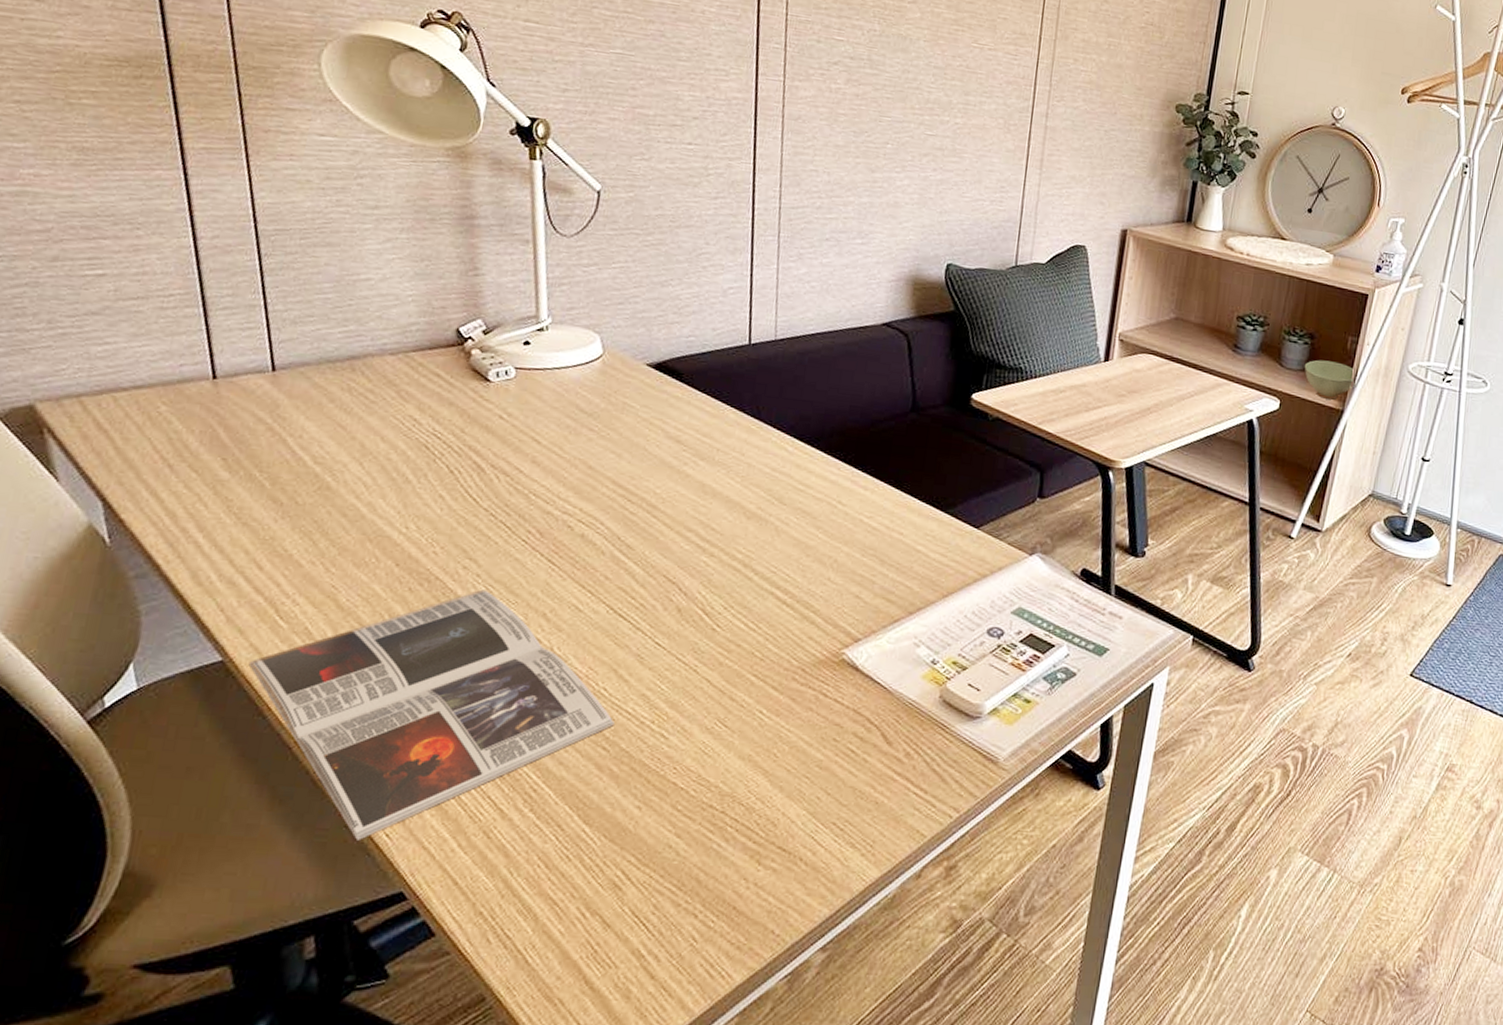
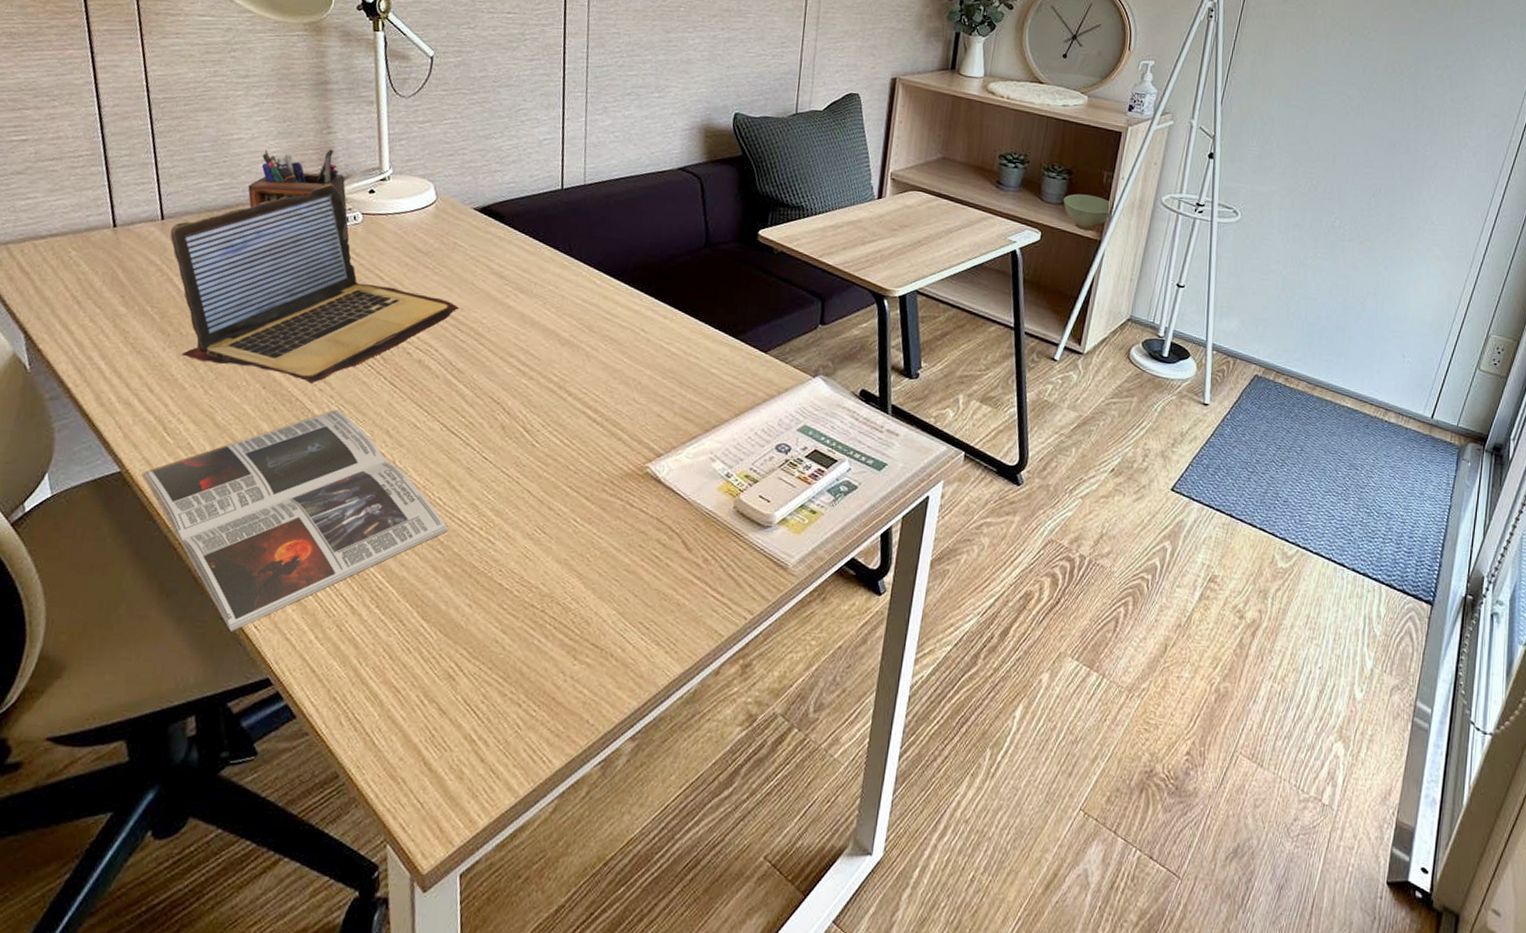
laptop: none [282,332,630,561] -> present [170,183,460,384]
desk organizer: none [377,292,500,402] -> present [248,149,349,244]

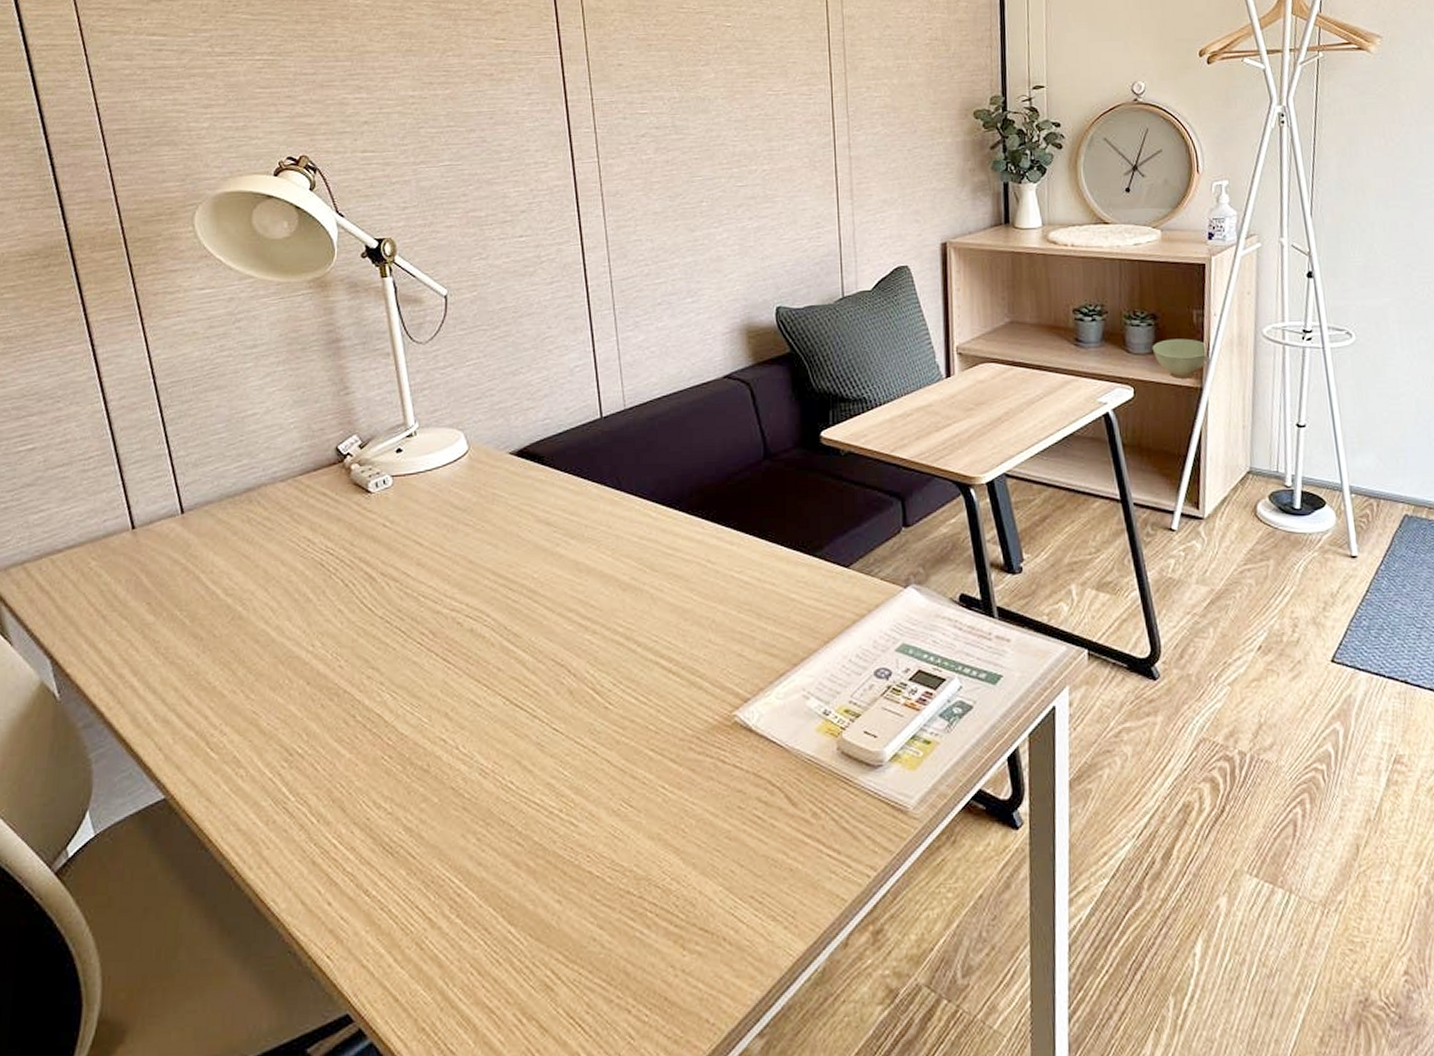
magazine: present [141,409,448,633] -> none [188,696,525,967]
laptop: present [170,183,460,384] -> none [192,448,508,673]
desk organizer: present [248,149,349,244] -> none [268,410,381,511]

